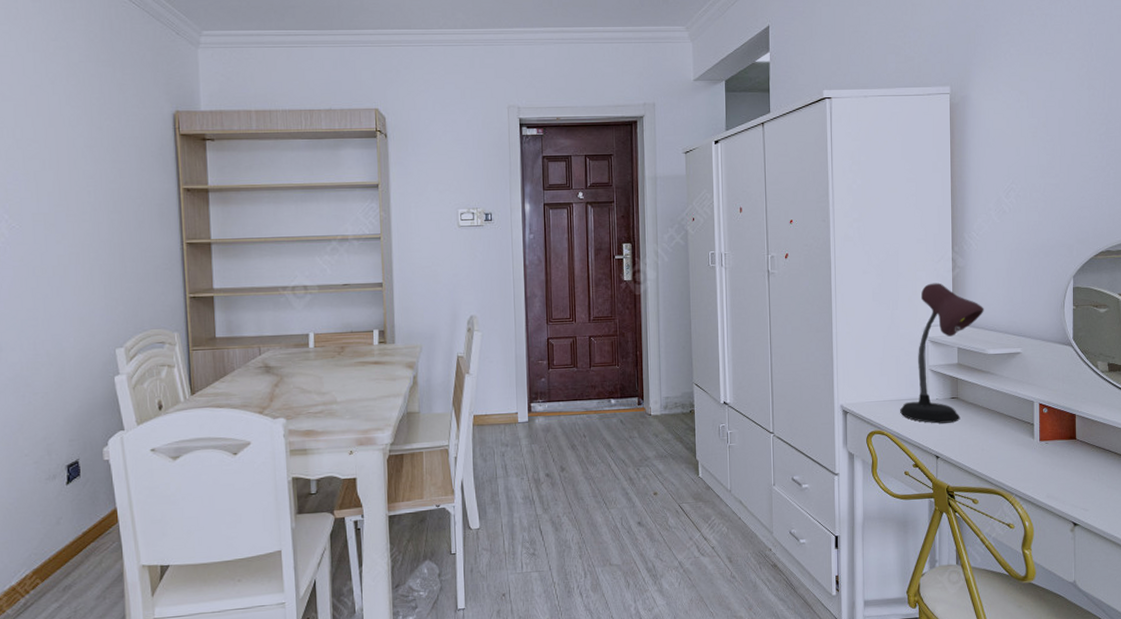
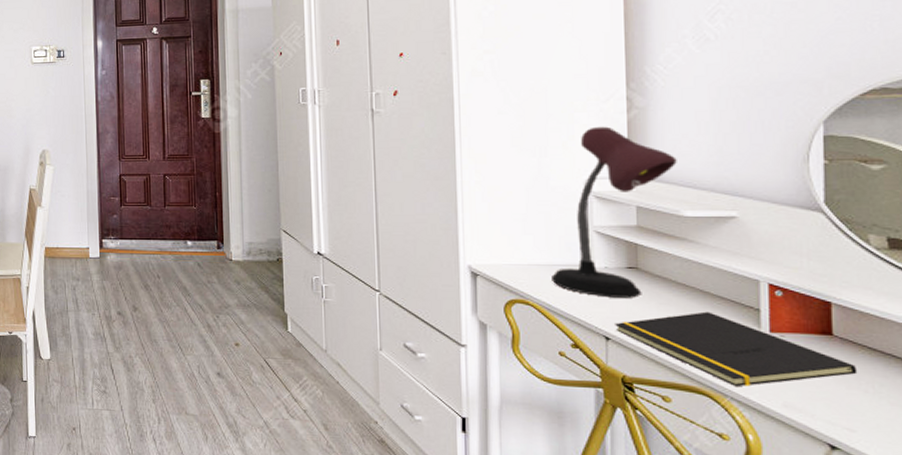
notepad: none [942,429,1090,485] -> present [615,311,858,387]

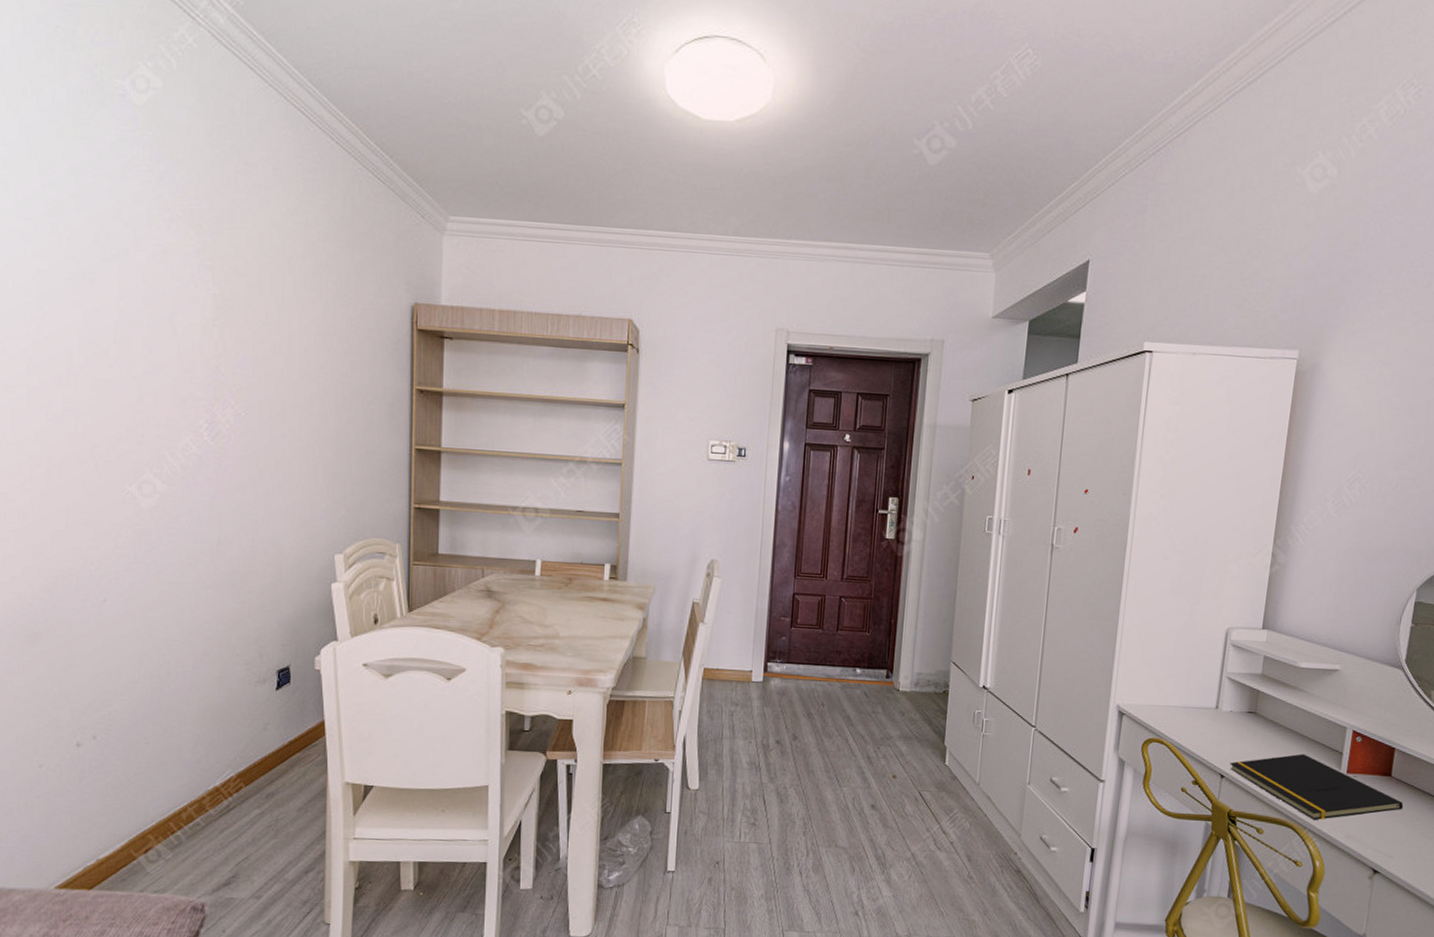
desk lamp: present [552,126,677,298] -> none [1185,578,1303,740]

